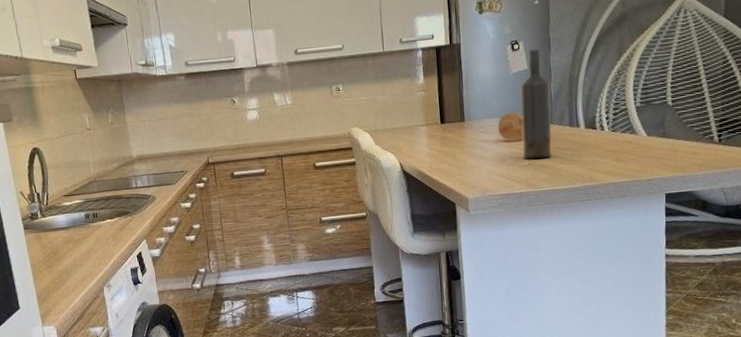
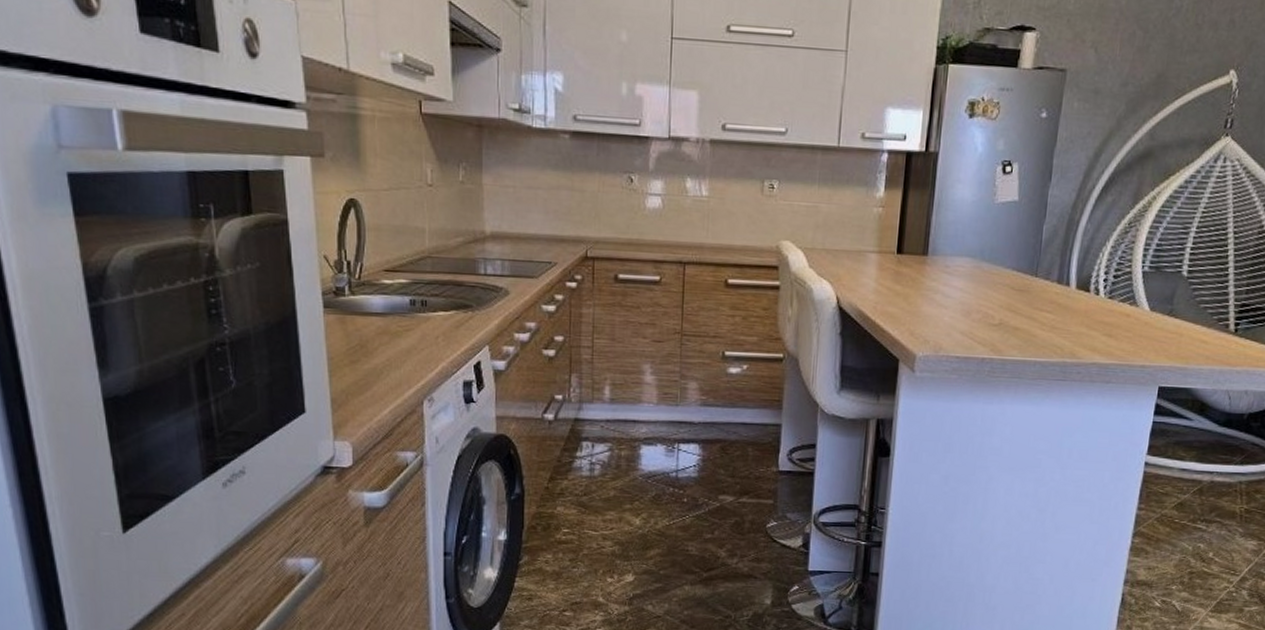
fruit: present [497,111,524,142] -> none [967,252,1002,292]
wine bottle: present [520,48,552,160] -> none [994,175,1044,321]

